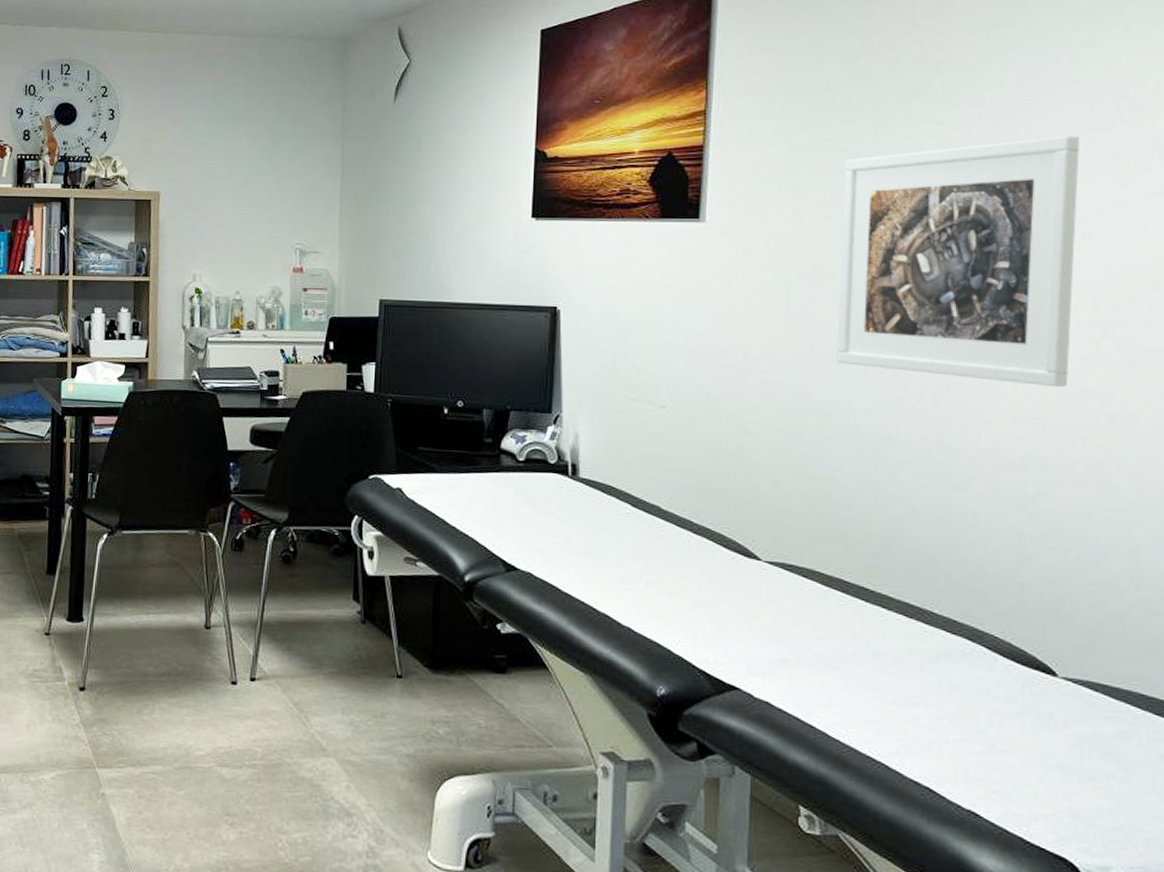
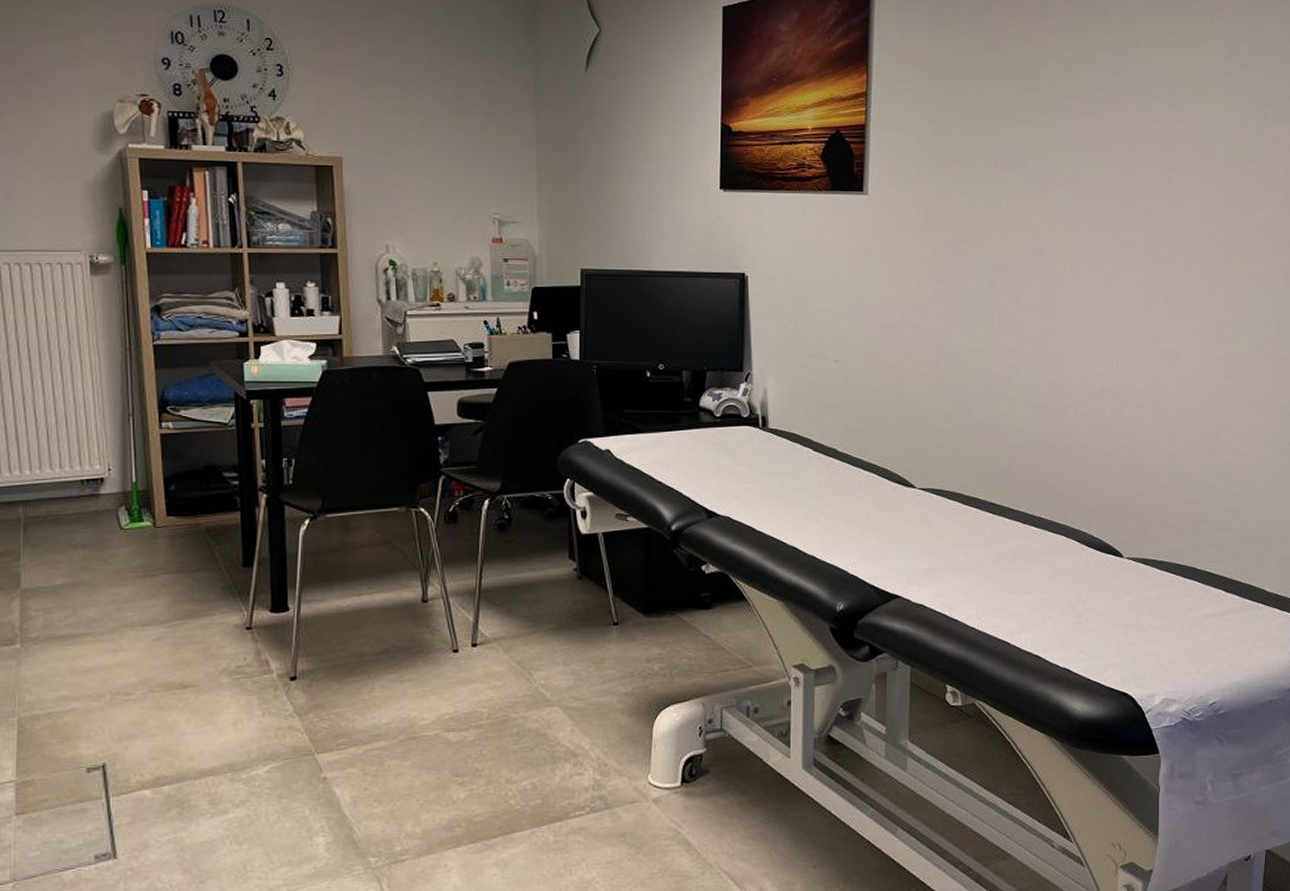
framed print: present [837,135,1079,388] -> none [971,125,1143,332]

